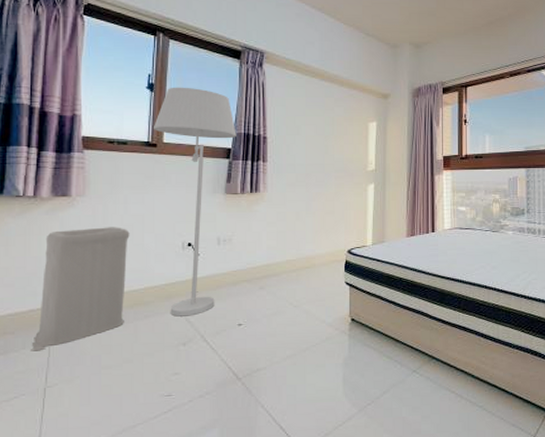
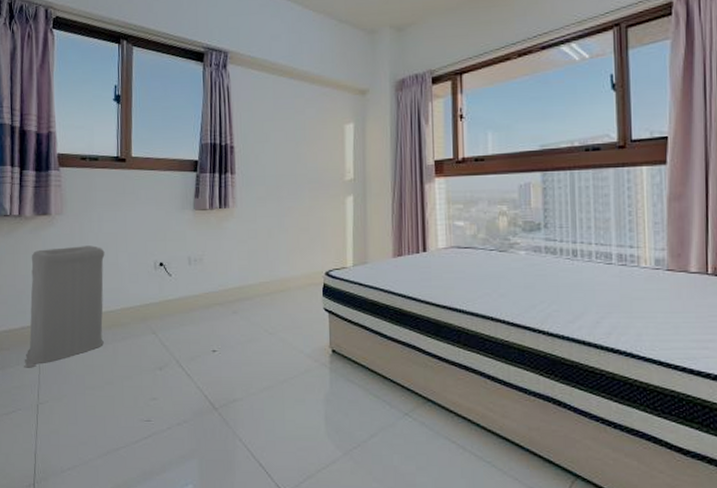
floor lamp: present [154,87,236,317] -> none [122,96,203,340]

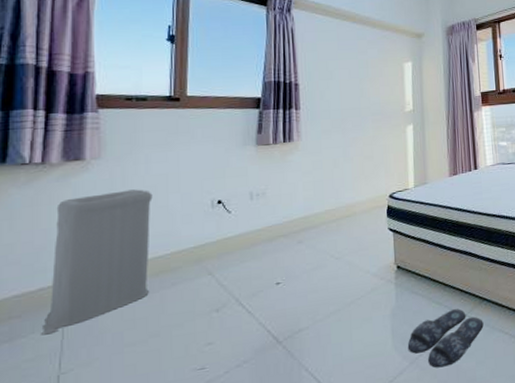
slippers: none [342,405,427,465] -> present [408,309,484,368]

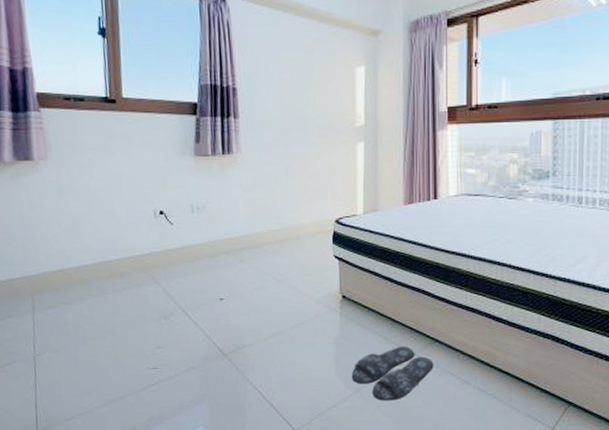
laundry basket: present [41,189,153,336] -> none [14,193,103,320]

